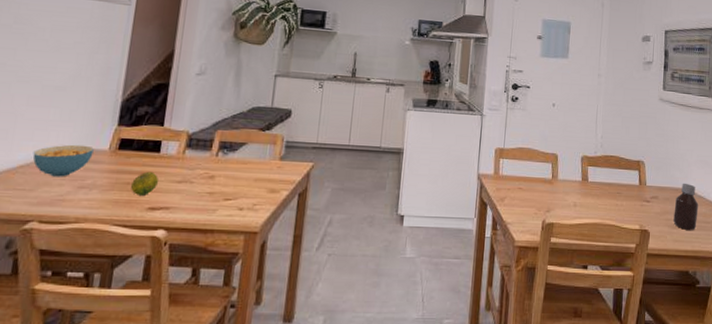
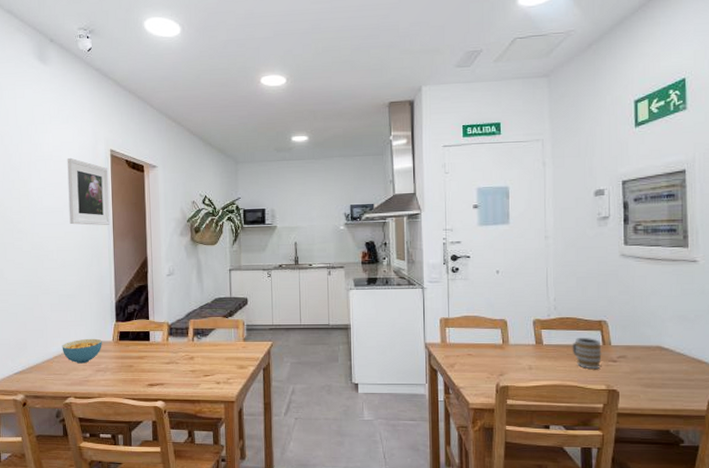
fruit: present [130,171,159,195] -> none [132,356,152,375]
mug: none [613,177,638,208] -> present [572,338,602,369]
bottle: present [673,183,699,231] -> none [647,340,678,390]

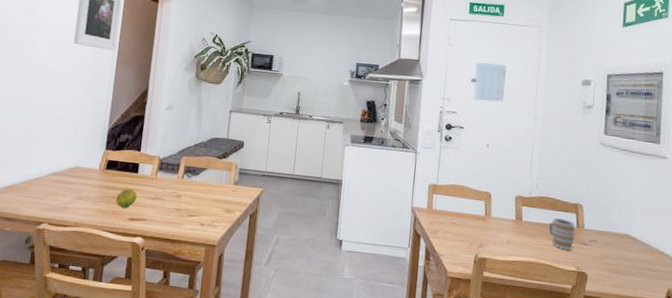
cereal bowl: present [62,338,102,364] -> none [43,163,88,189]
fruit: none [132,356,152,375] -> present [115,188,137,208]

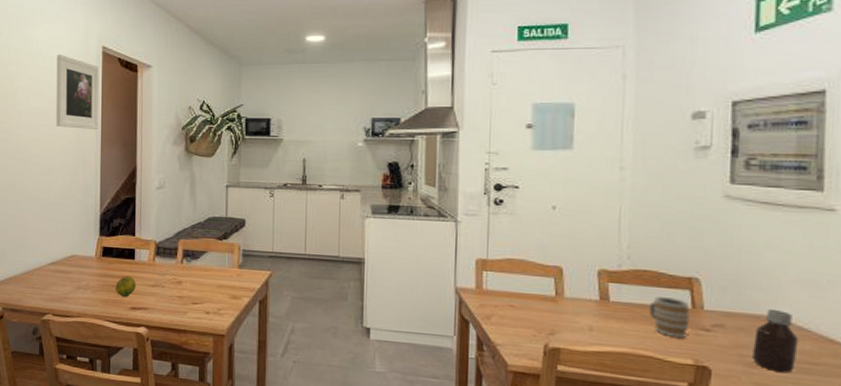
bottle: none [614,228,643,278] -> present [752,308,799,374]

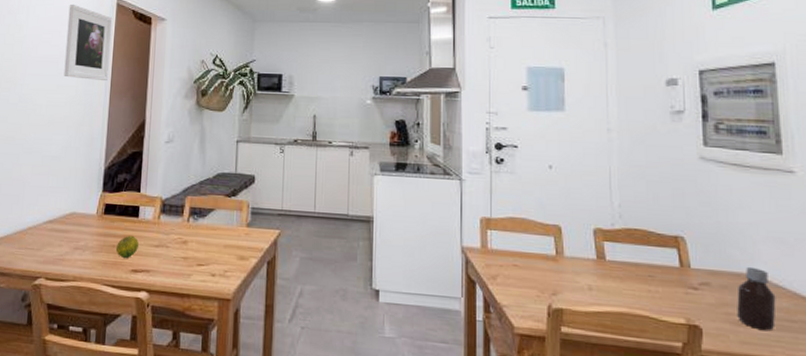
mug: present [648,297,690,338] -> none [641,255,679,296]

